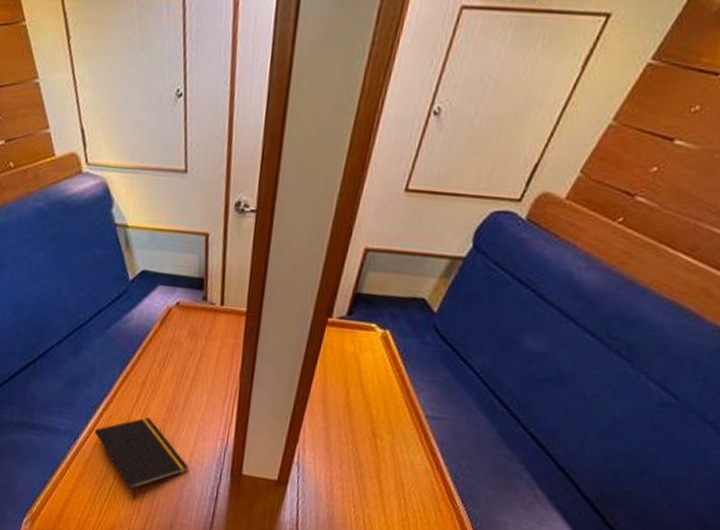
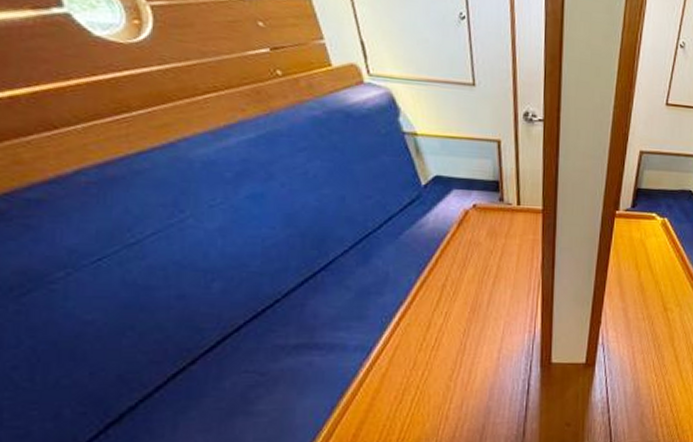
notepad: present [95,417,188,499] -> none [391,320,497,407]

